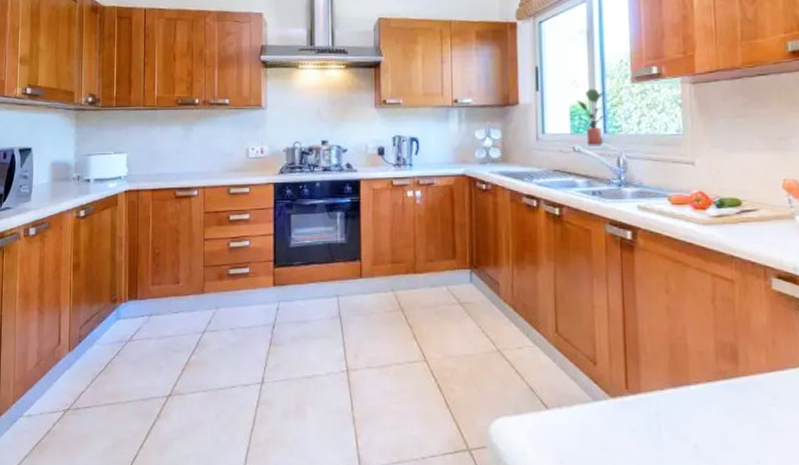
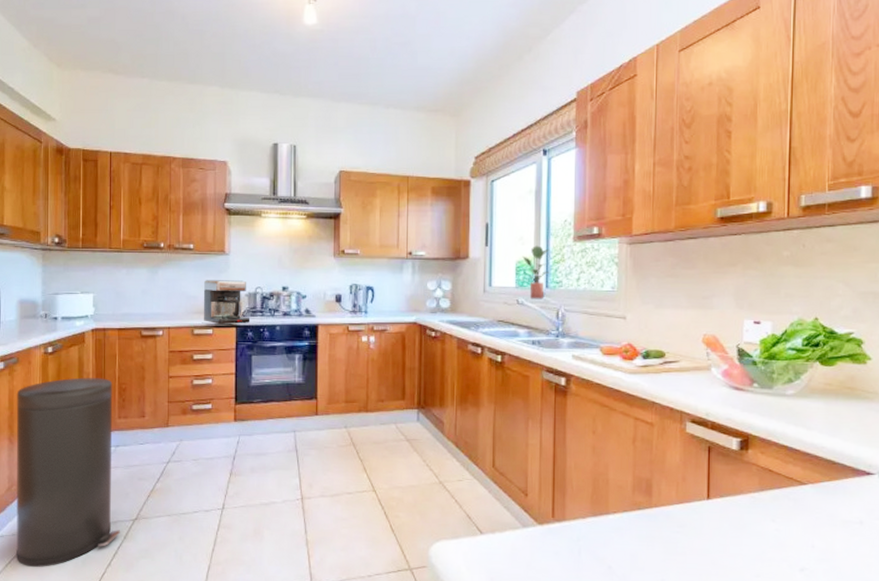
pedal bin: none [44,242,154,450] -> present [16,377,121,567]
coffee maker: none [239,135,289,183] -> present [203,280,251,325]

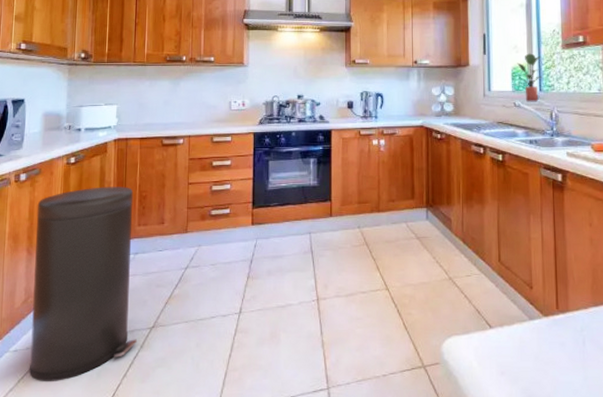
coffee maker: present [203,280,251,325] -> none [222,90,268,132]

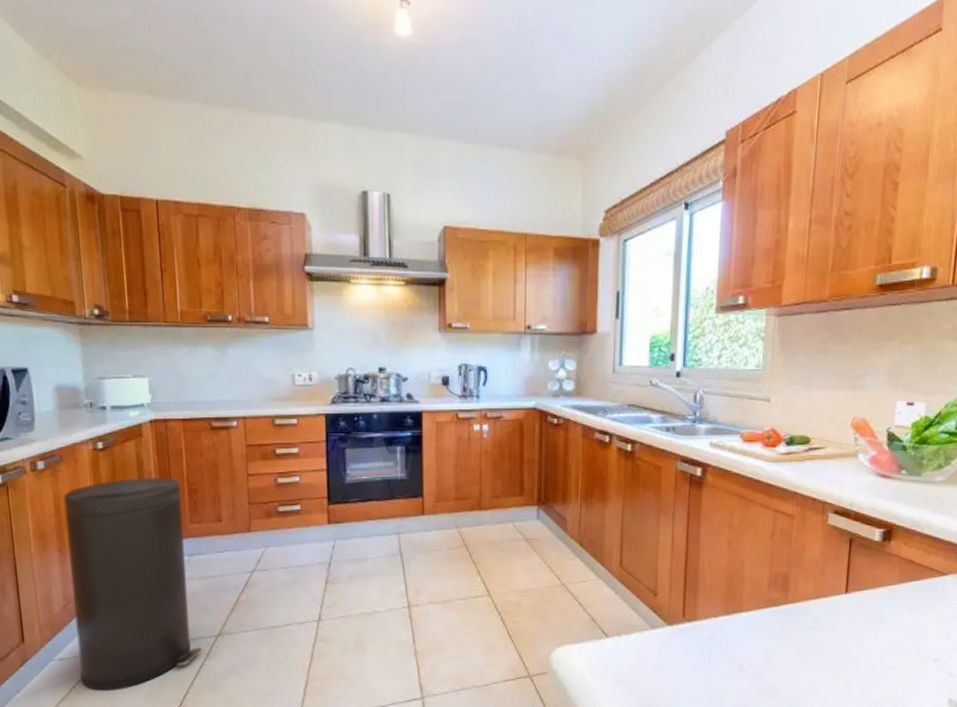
potted plant: present [517,53,543,102] -> none [657,318,689,380]

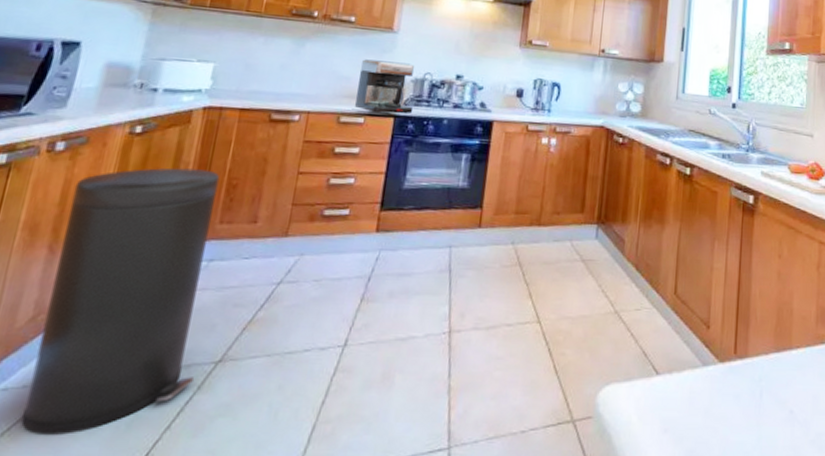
coffee maker: none [283,360,342,413] -> present [354,59,415,114]

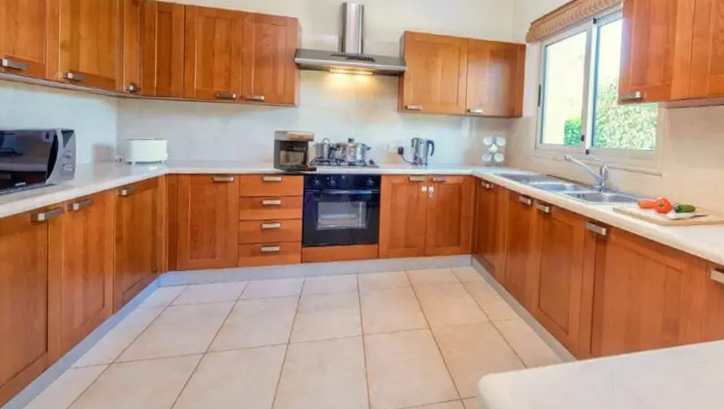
pedal bin: present [21,168,220,435] -> none [90,219,192,397]

